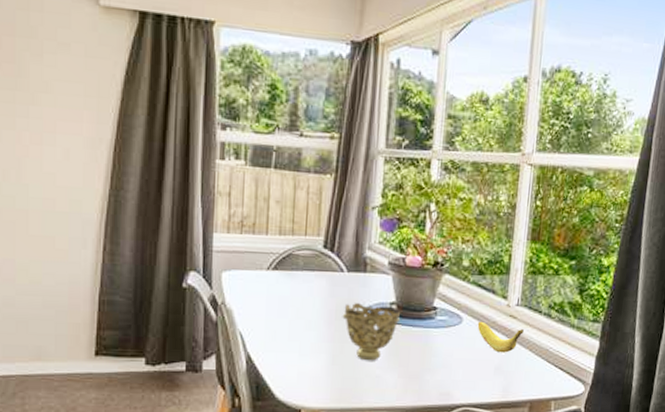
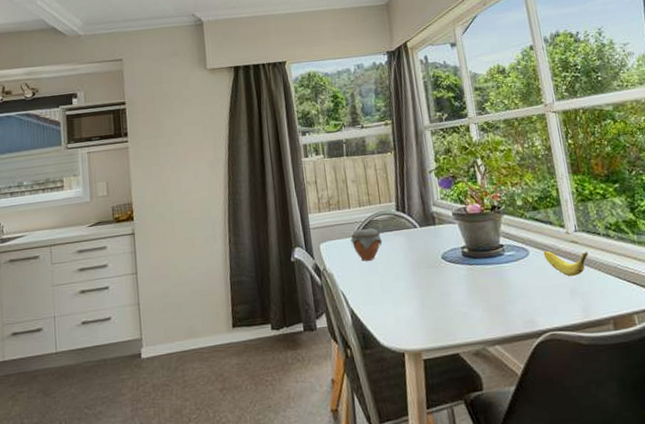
jar: none [261,261,300,301] -> present [351,228,382,261]
decorative bowl: present [342,303,401,361] -> none [423,250,474,301]

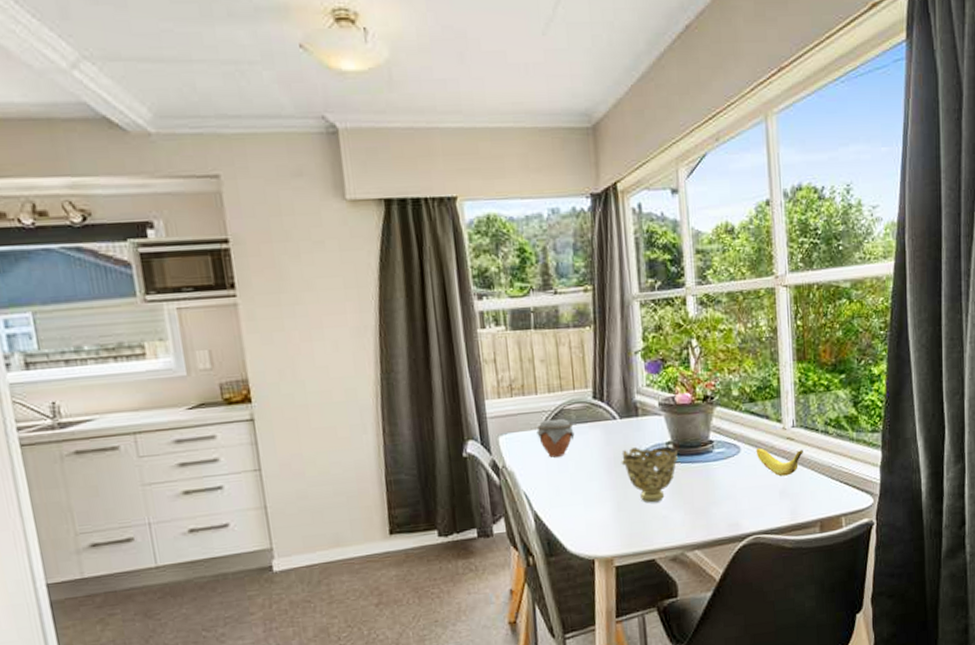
decorative bowl: none [423,250,474,301] -> present [621,446,679,503]

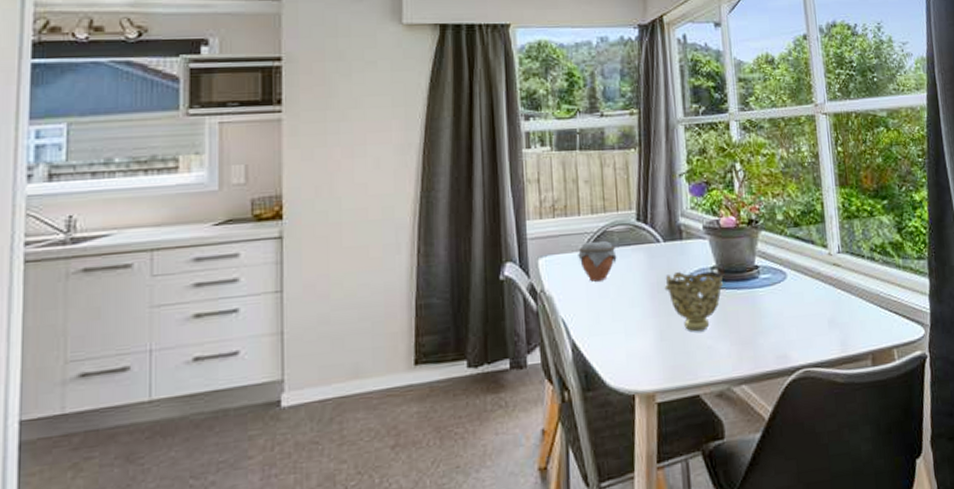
banana: present [755,447,803,477] -> none [802,274,850,305]

